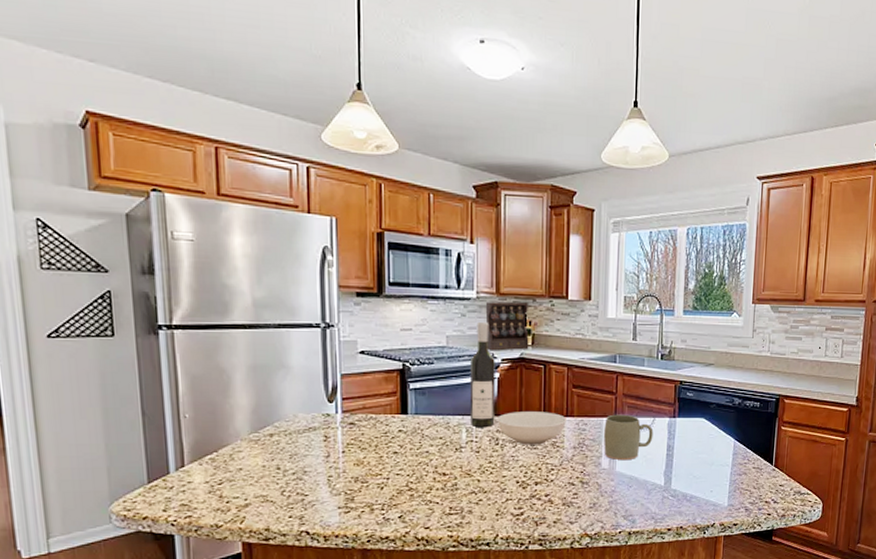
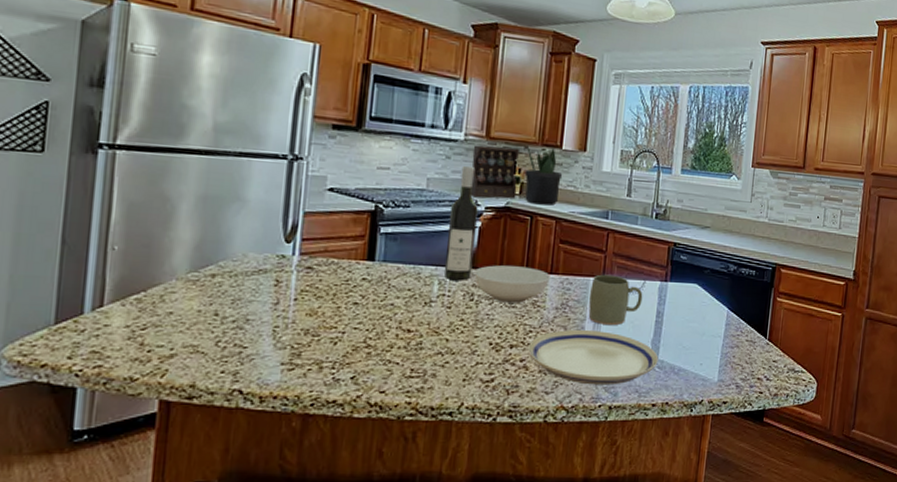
planter: none [535,297,571,354] -> present [524,144,563,206]
plate: none [551,465,671,514] -> present [528,329,659,385]

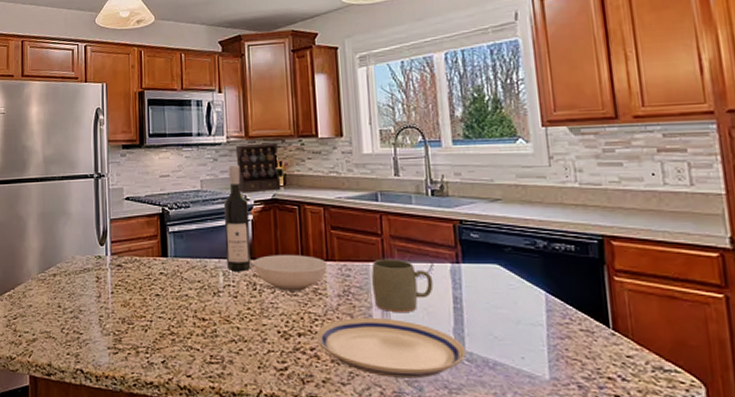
planter: present [524,144,563,206] -> none [284,137,323,194]

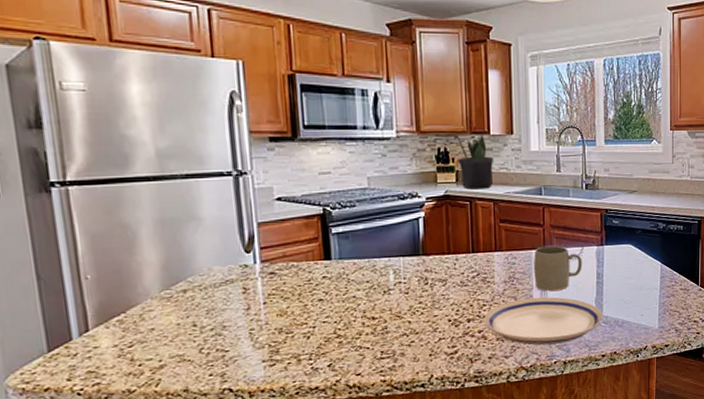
bottle: present [223,164,251,272] -> none [393,161,423,269]
spice rack: present [235,142,281,193] -> none [406,138,453,190]
bowl: present [252,255,327,292] -> none [424,248,495,283]
planter: none [284,137,323,194] -> present [457,134,494,190]

